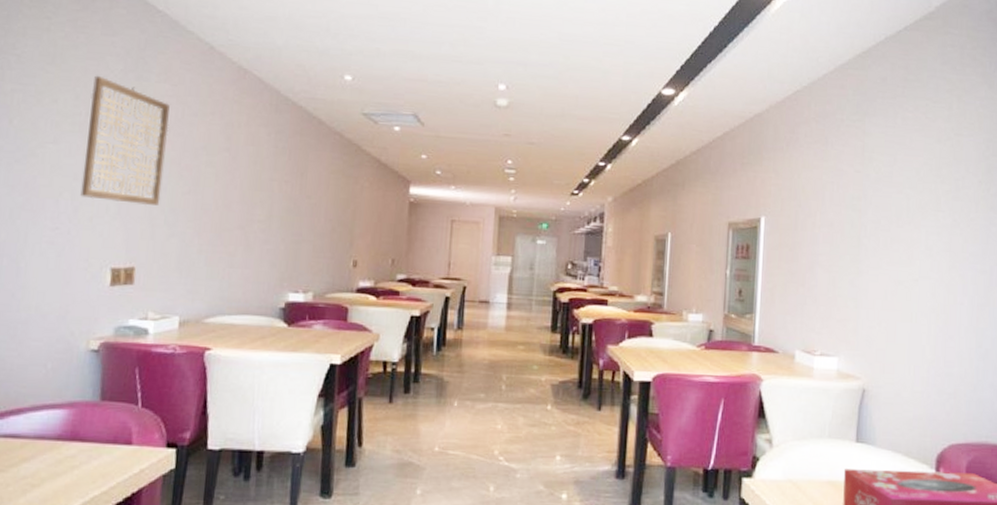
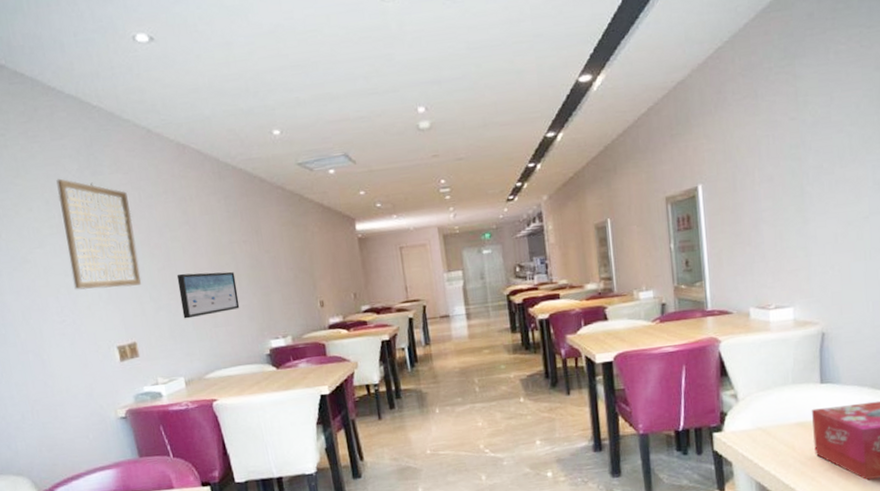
wall art: none [196,202,267,253] -> present [176,271,240,319]

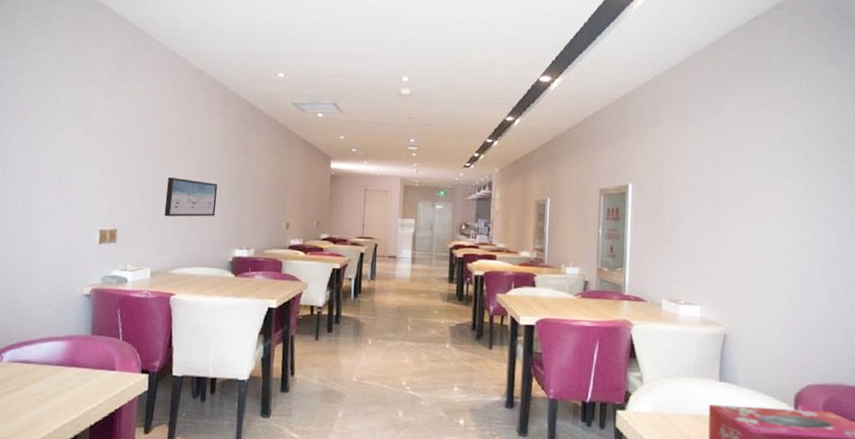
wall art: present [56,178,142,290] -> none [77,79,143,180]

